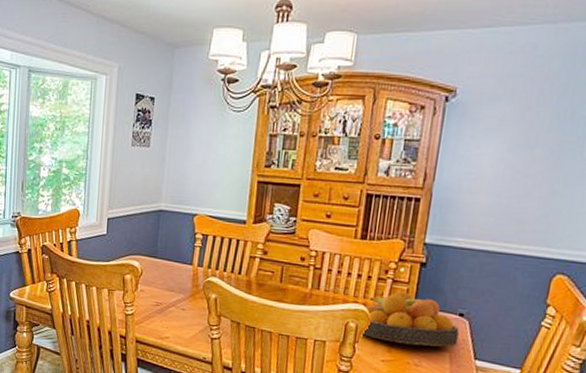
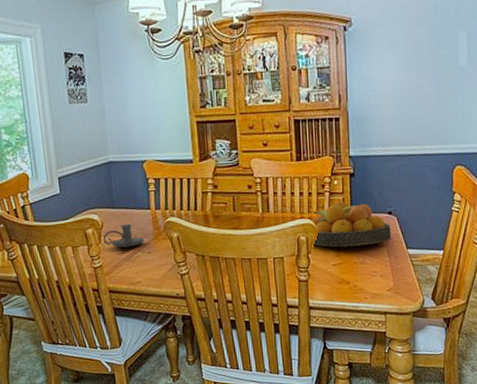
candle holder: none [139,275,181,301] -> present [103,223,145,248]

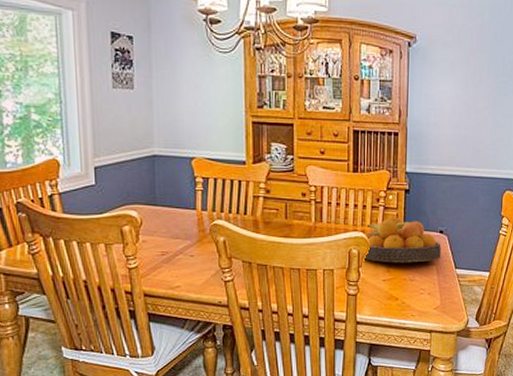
candle holder: present [103,223,145,248] -> none [141,223,188,249]

